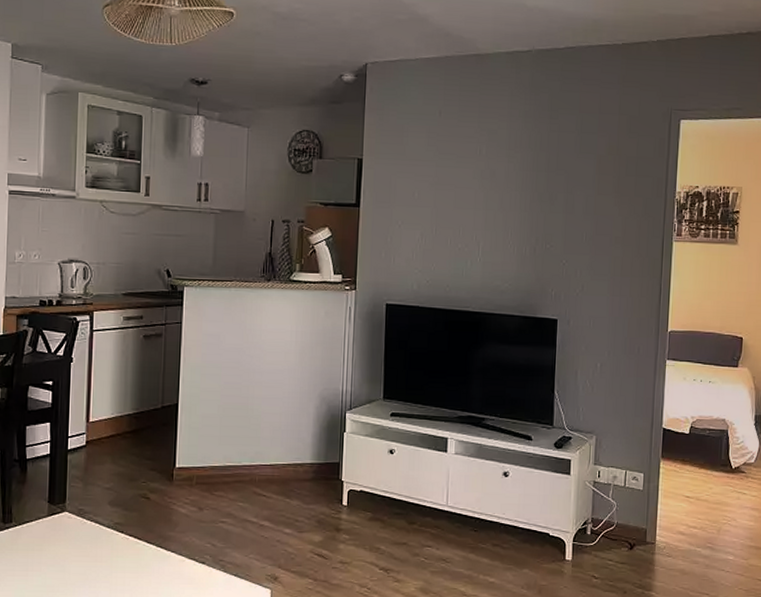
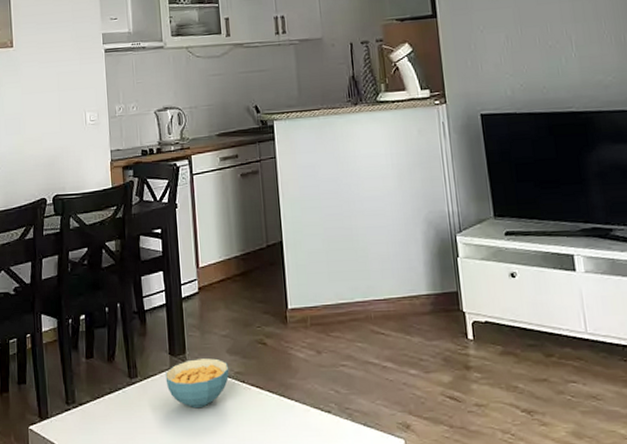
cereal bowl: none [42,508,109,555] -> present [165,358,229,409]

